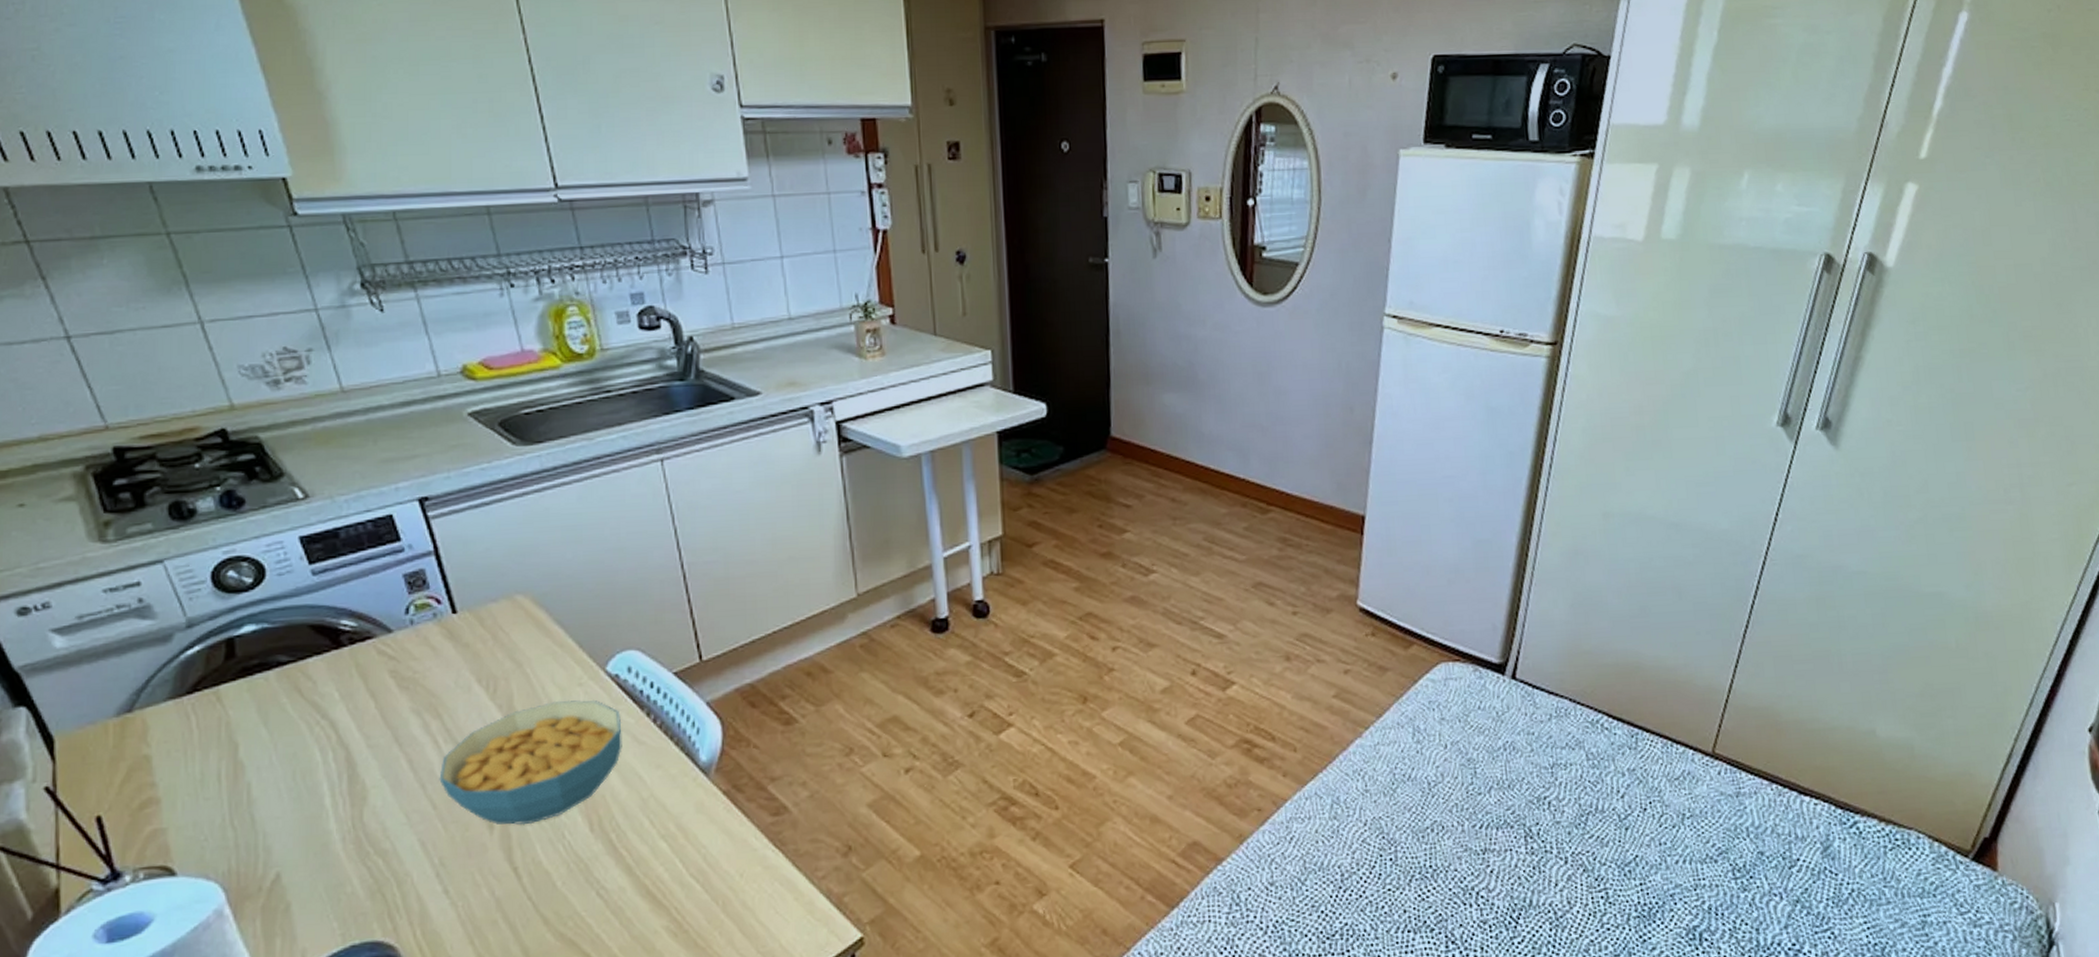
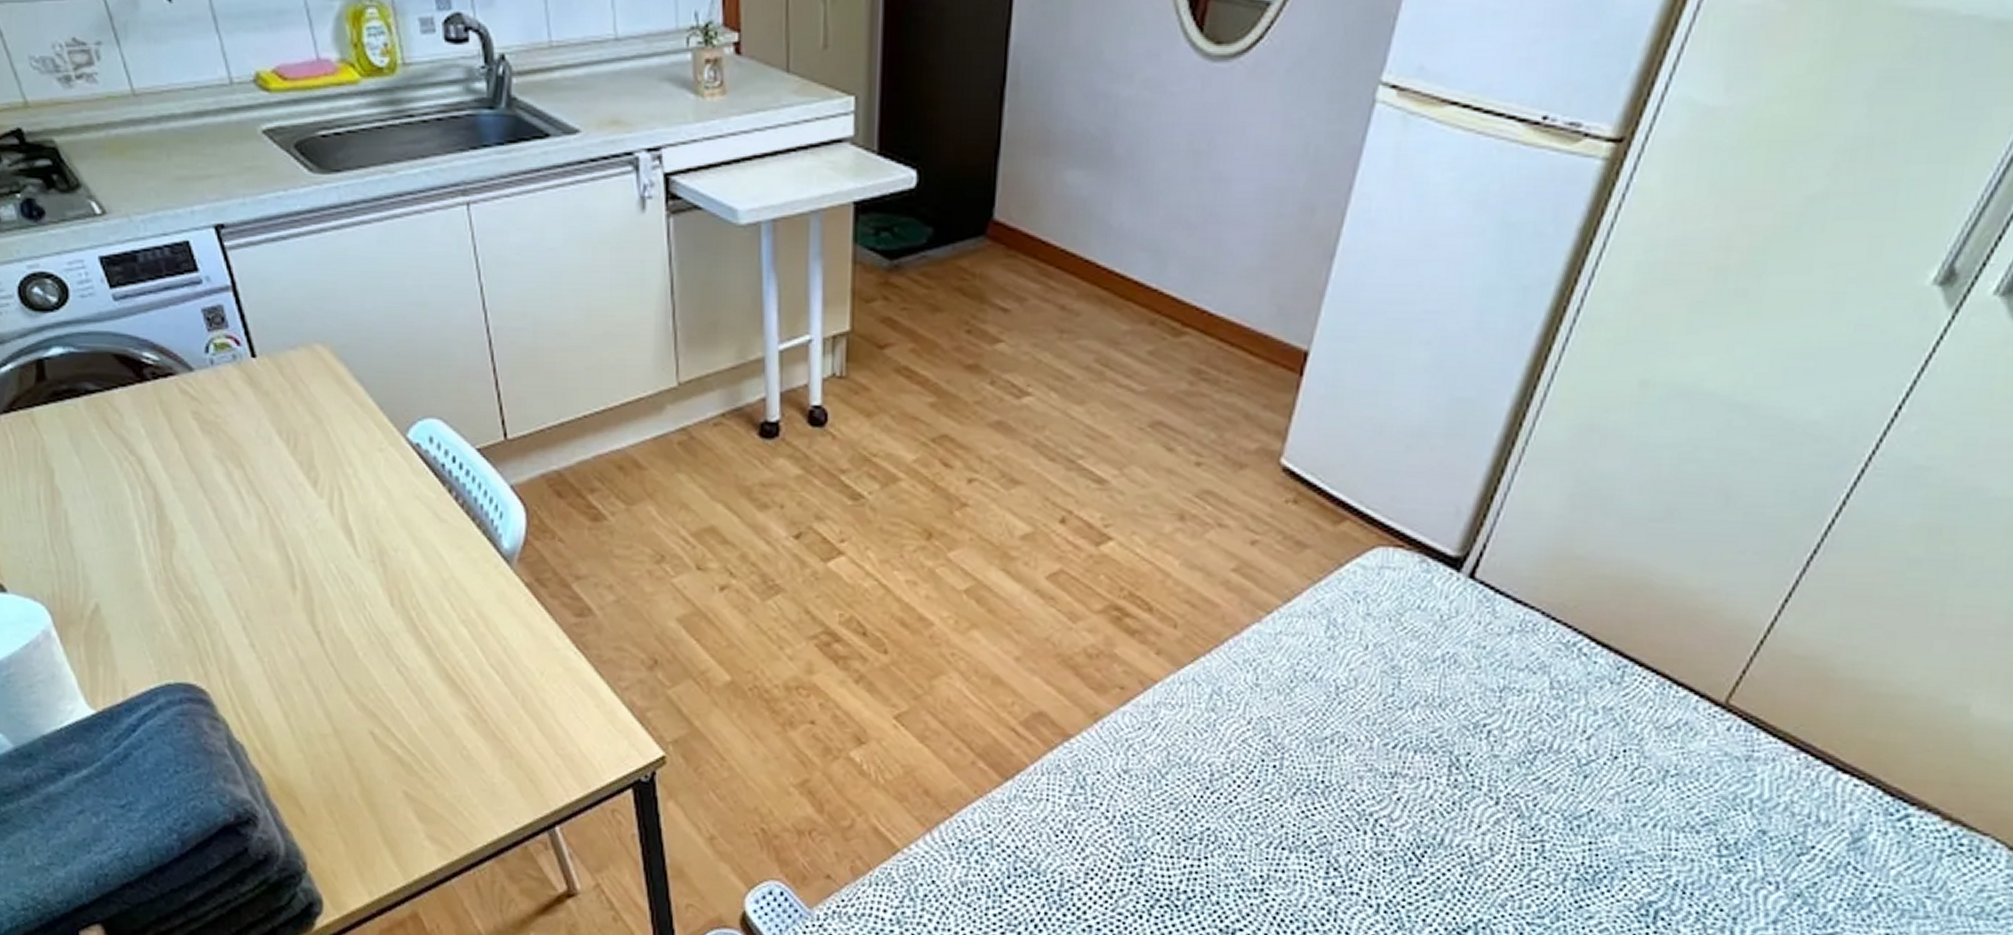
cereal bowl: present [439,699,622,825] -> none [243,464,423,590]

